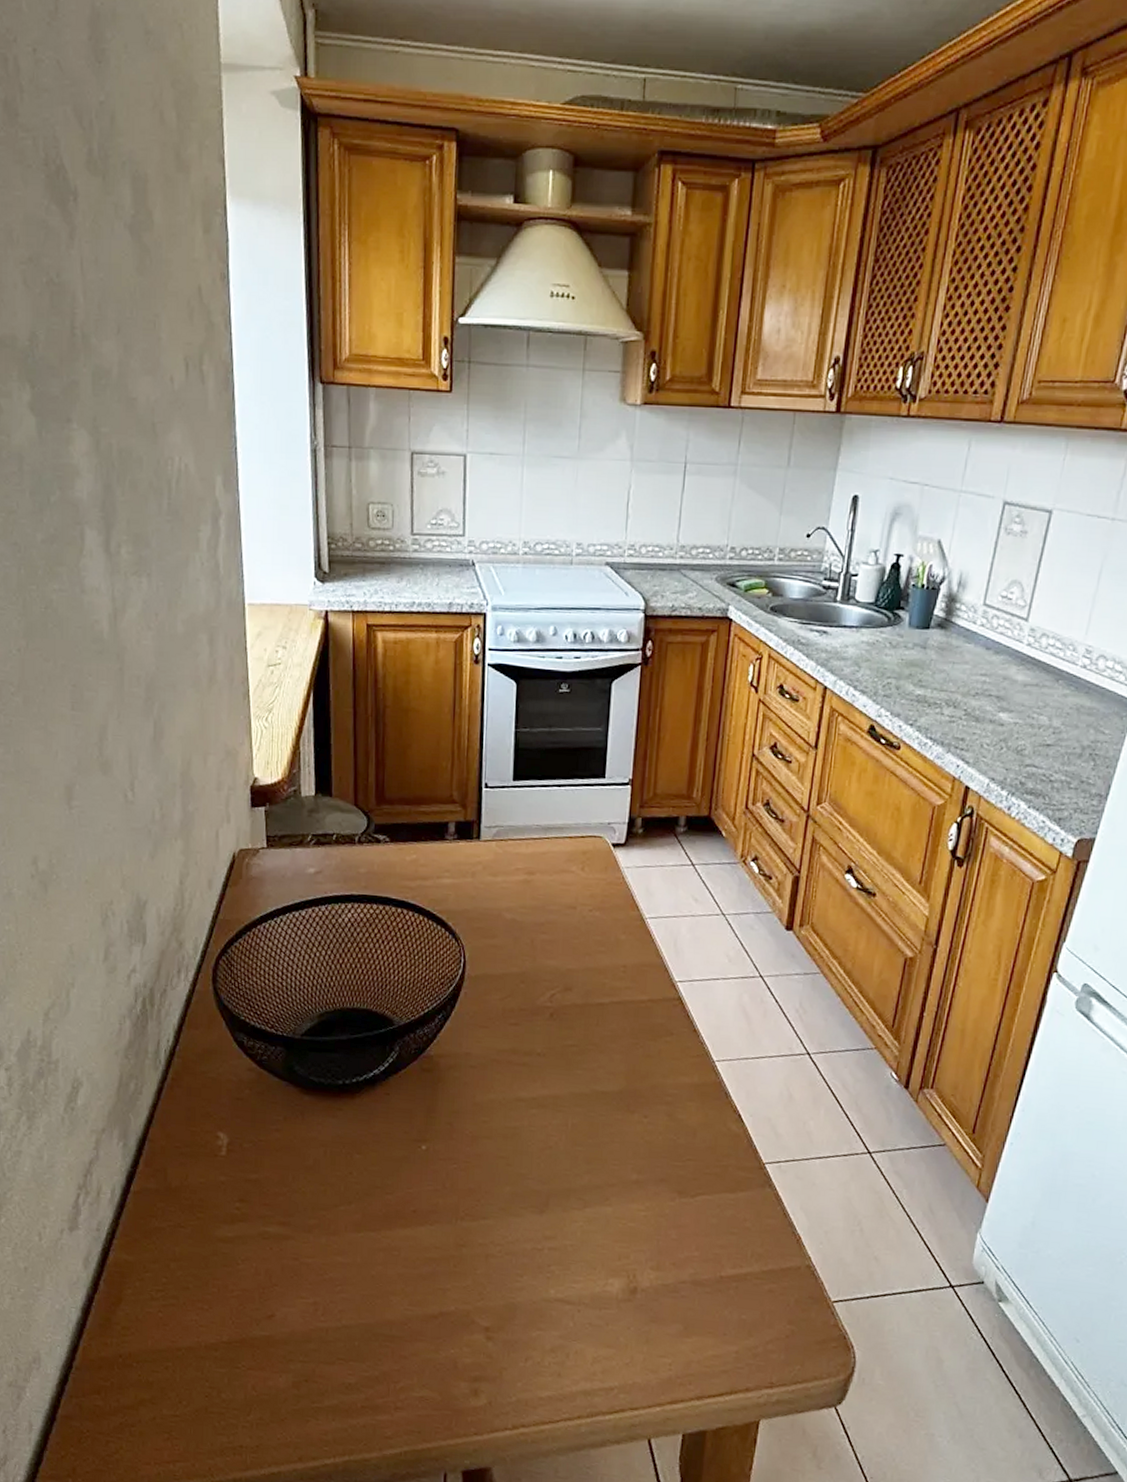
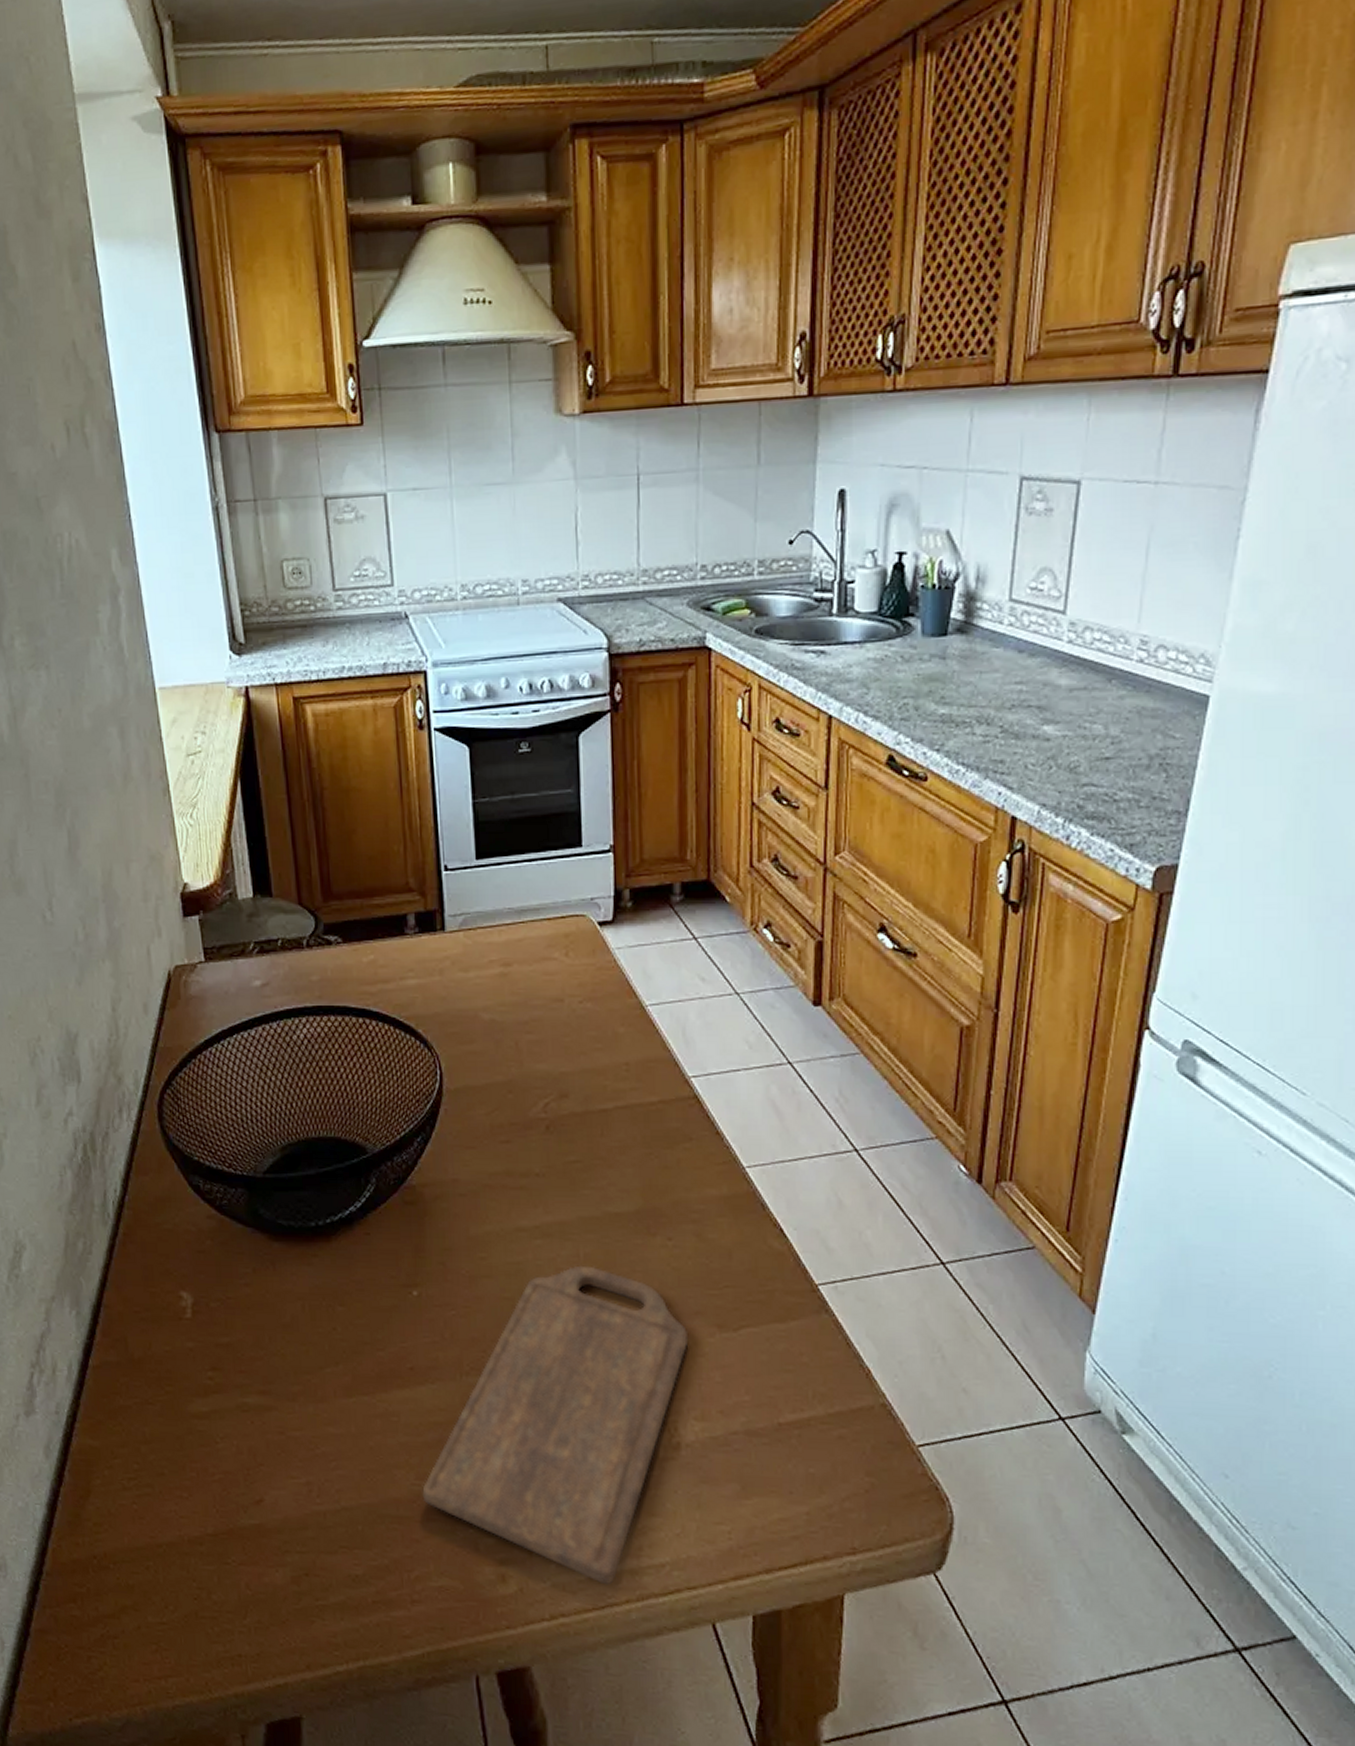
cutting board: none [413,1133,653,1403] -> present [422,1265,689,1585]

